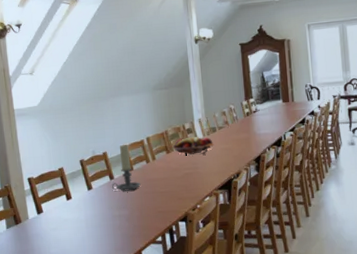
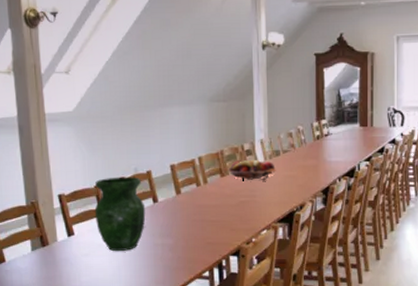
vase: none [59,158,104,225] -> present [94,176,146,252]
candle holder: present [112,144,141,191] -> none [155,163,189,217]

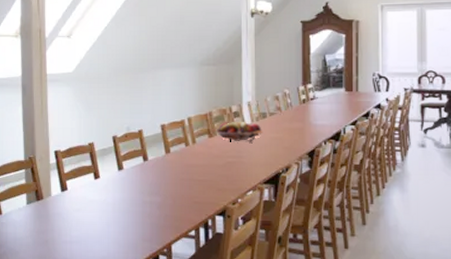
vase: present [94,176,146,252] -> none [87,135,136,208]

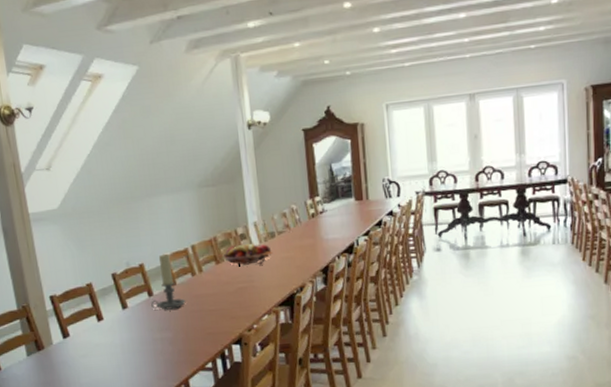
candle holder: none [145,123,177,175] -> present [151,254,186,310]

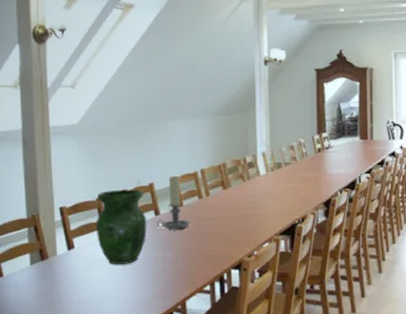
vase: none [87,271,142,350] -> present [95,189,147,265]
fruit basket: present [224,243,273,265] -> none [231,172,279,192]

